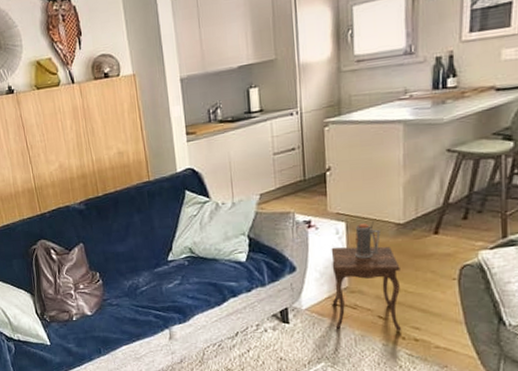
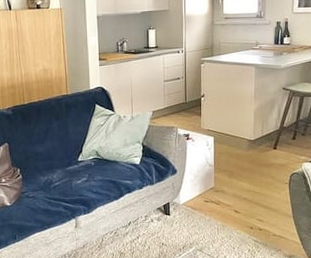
side table: present [331,222,402,332] -> none [202,138,251,223]

